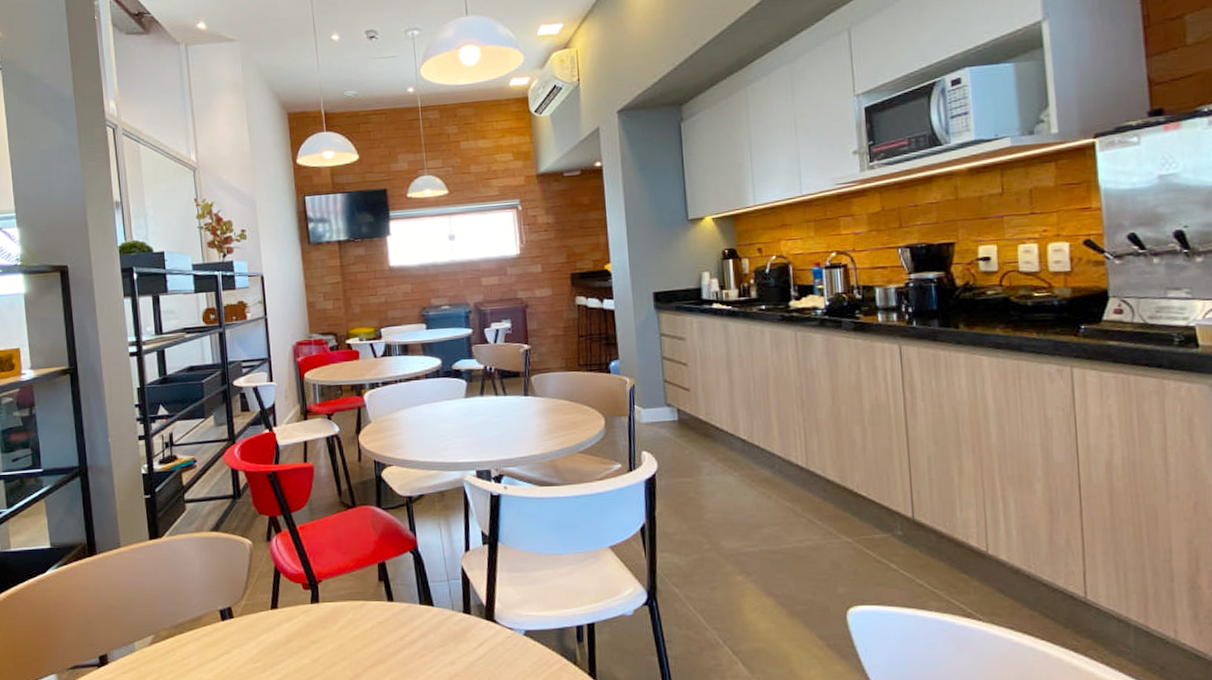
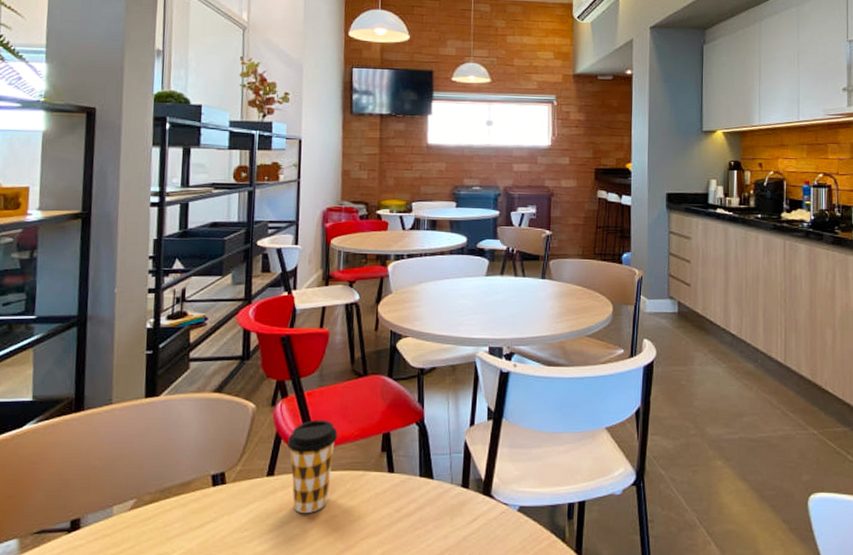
coffee cup: none [285,552,334,644] -> present [286,420,338,514]

